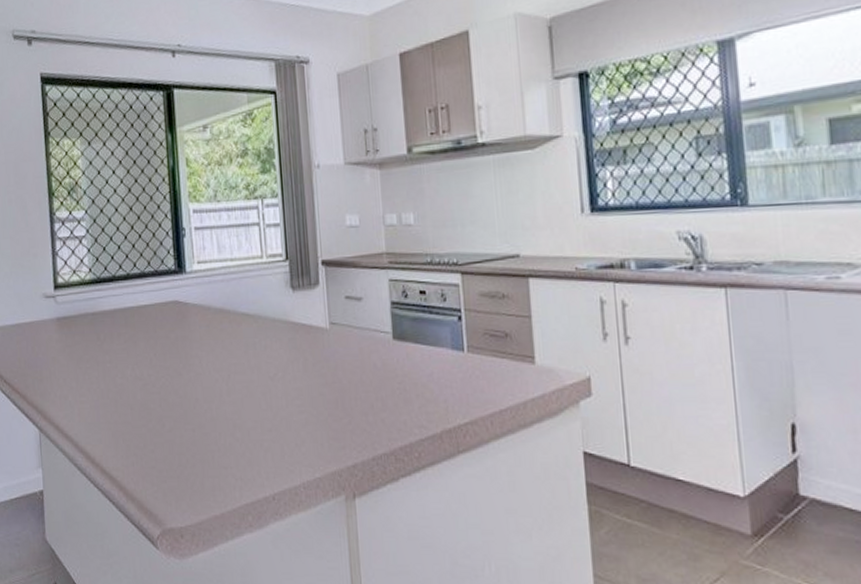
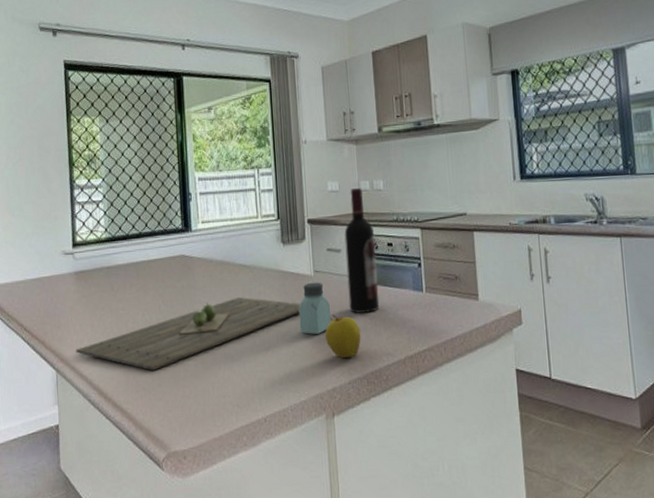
cutting board: none [60,352,314,434] -> present [76,297,301,371]
saltshaker: none [311,336,350,400] -> present [298,282,331,335]
apple: none [344,376,388,428] -> present [325,314,361,358]
wine bottle: none [366,223,410,377] -> present [344,188,380,314]

